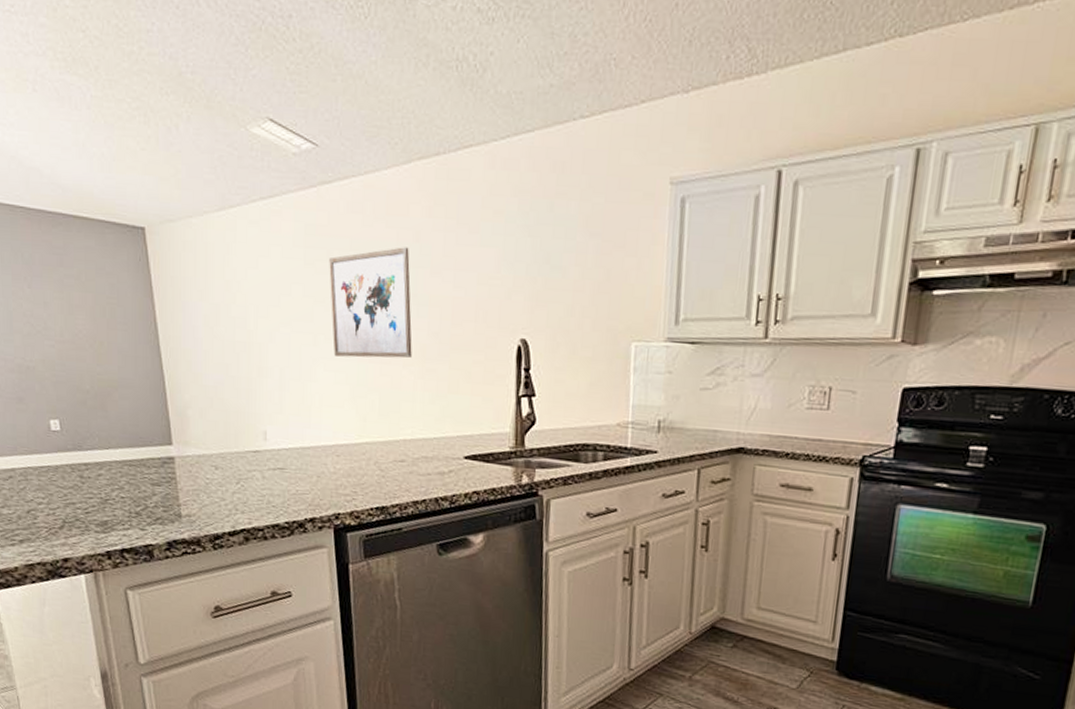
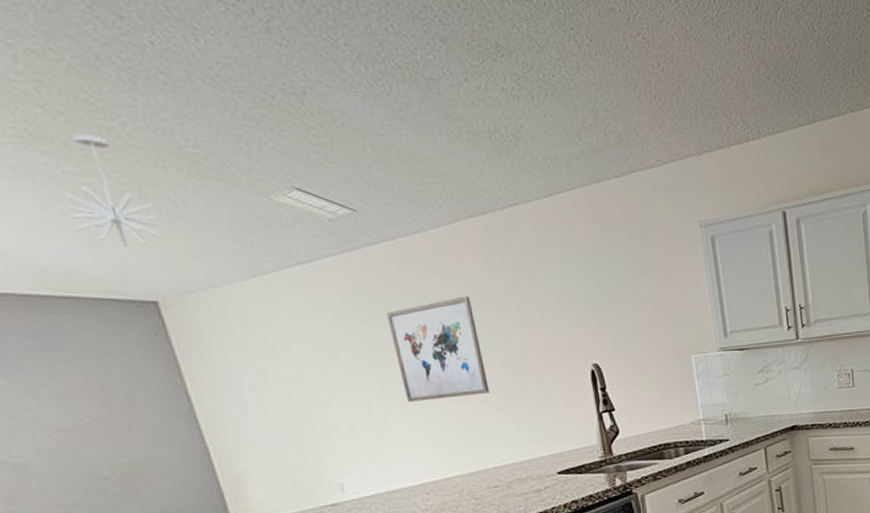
pendant light: none [90,58,156,173] -> present [64,133,163,248]

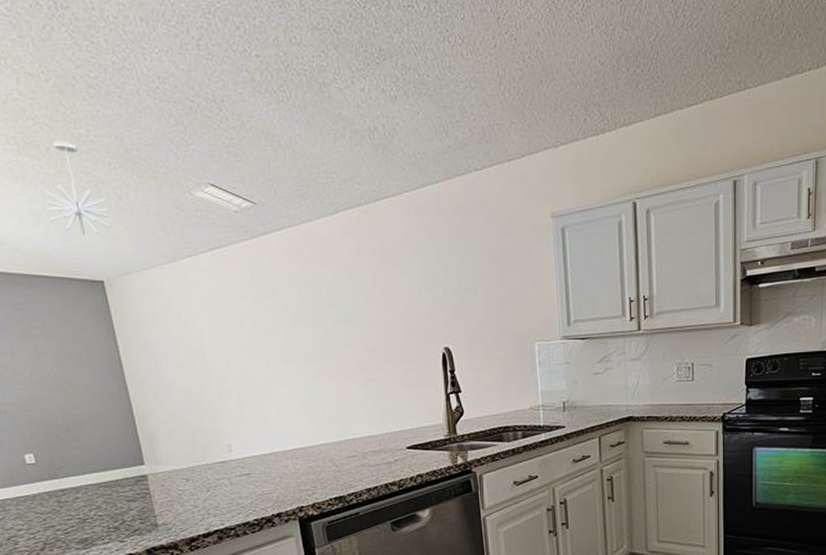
wall art: present [386,296,490,402] -> none [274,281,354,375]

